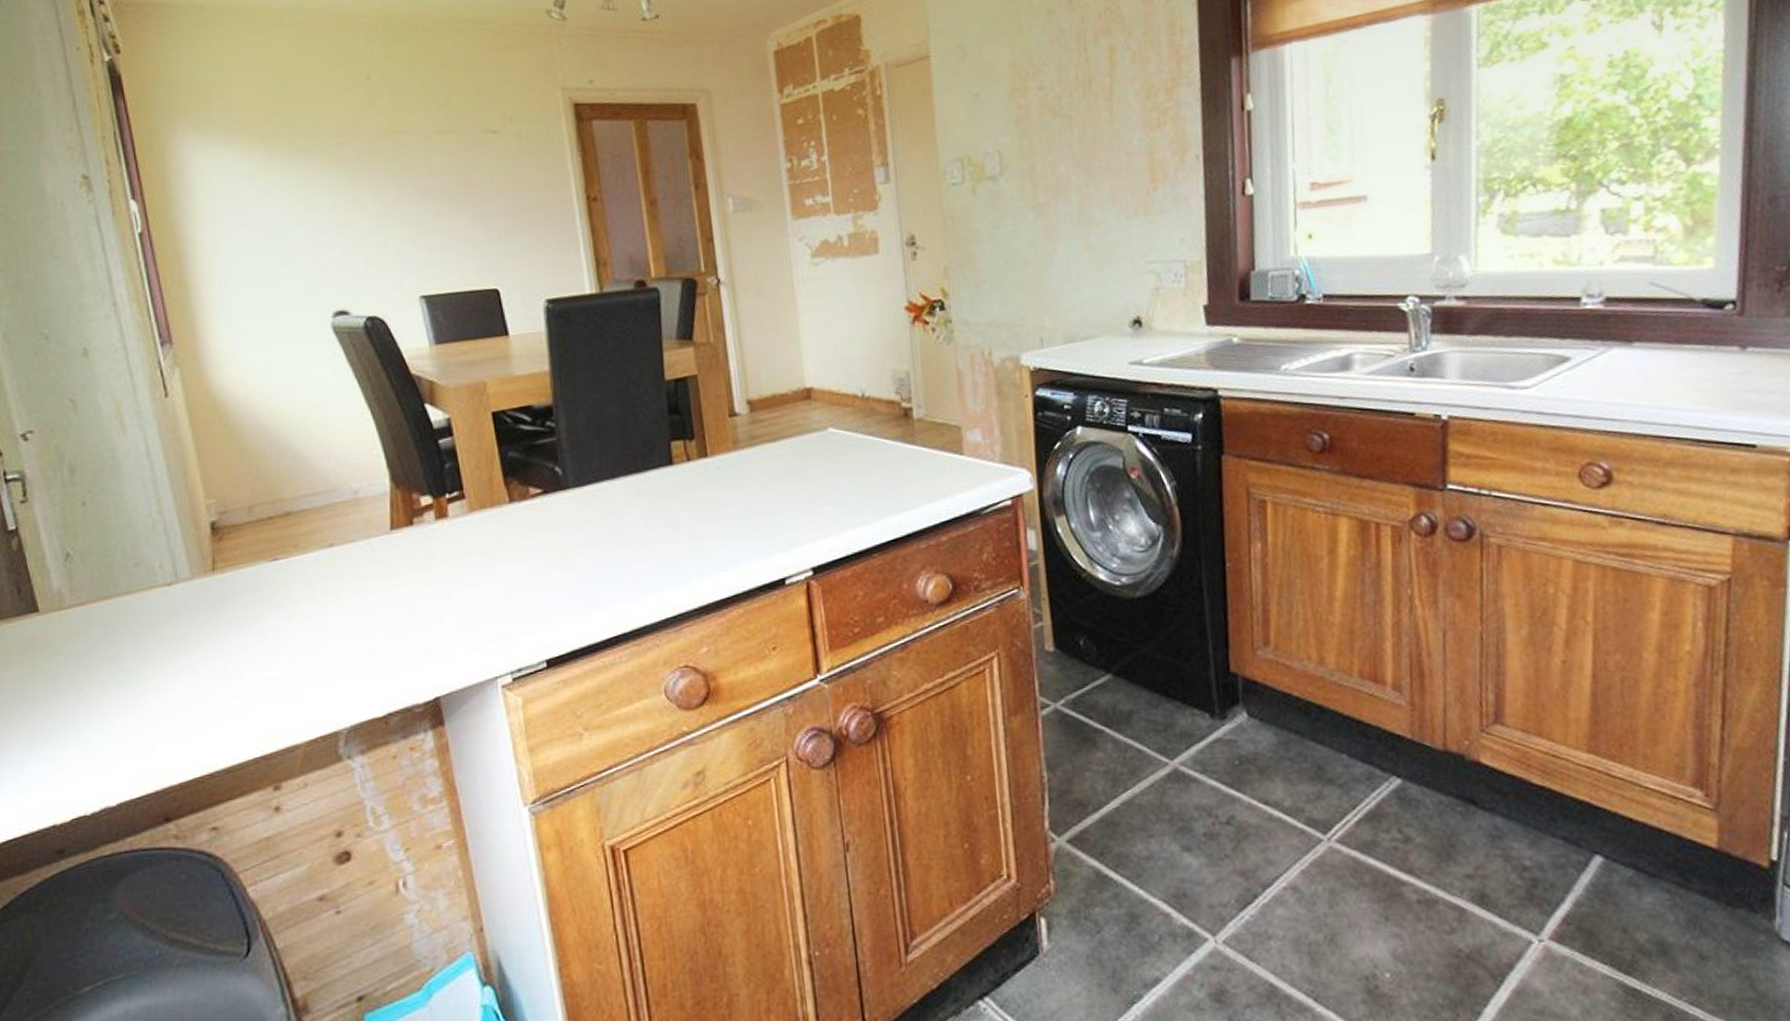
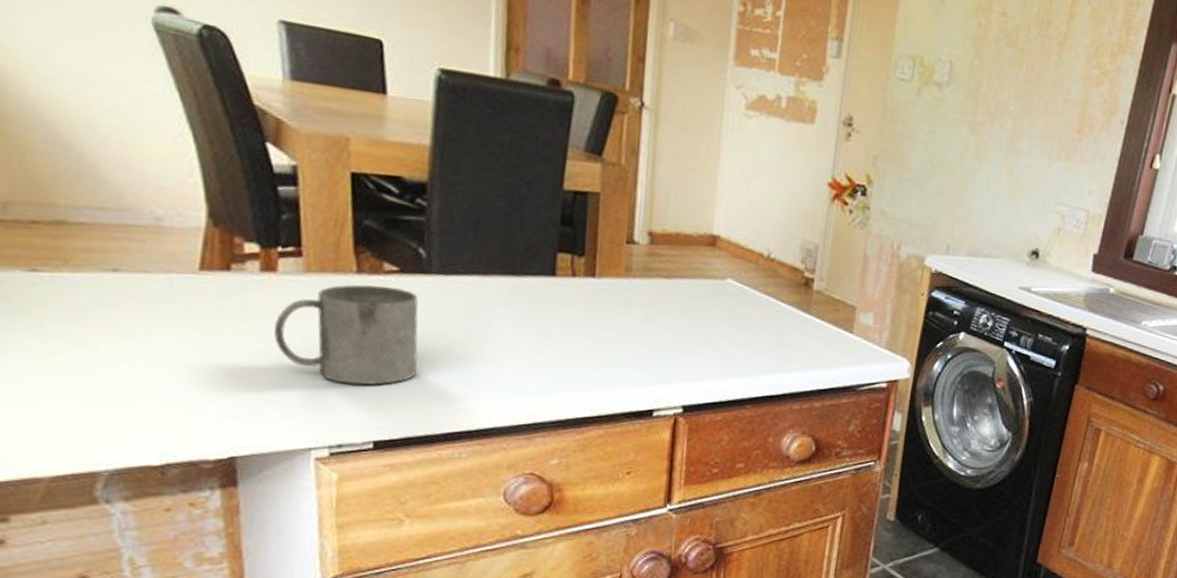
mug: none [453,508,572,610] -> present [274,284,418,385]

